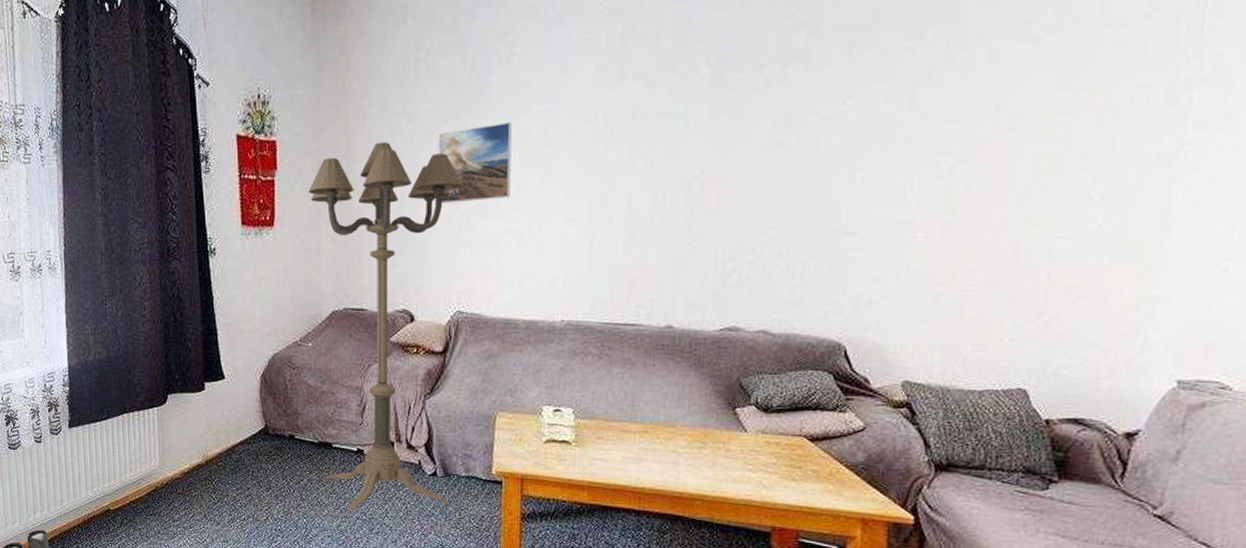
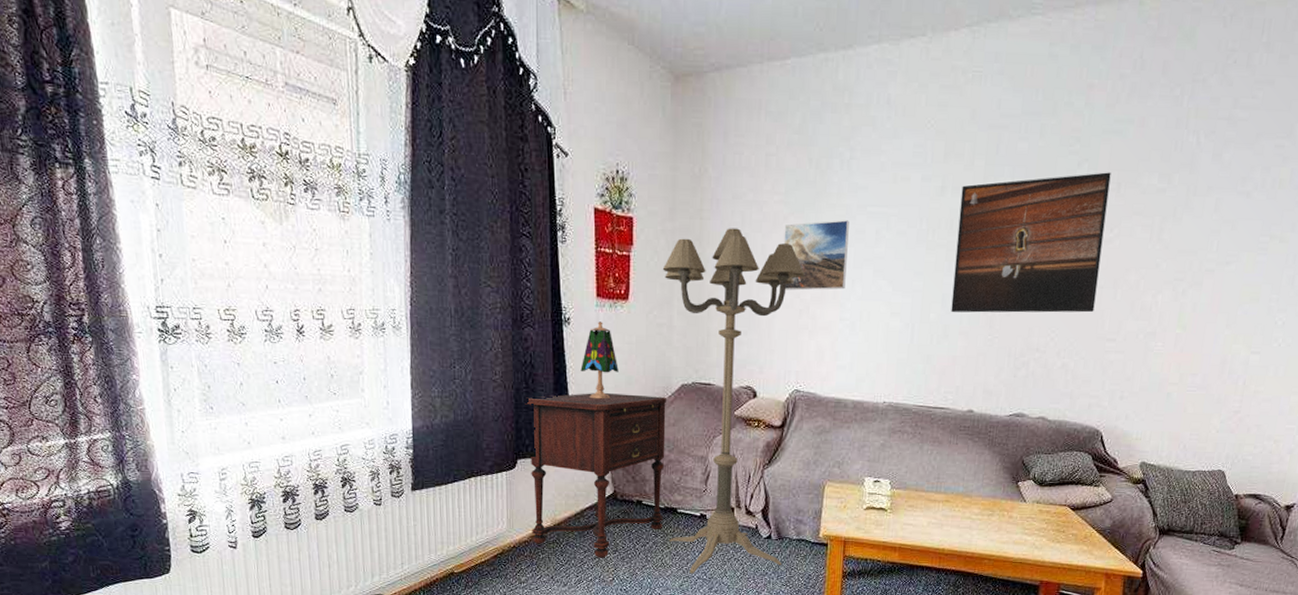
side table: none [174,323,318,496] -> present [525,392,666,558]
table lamp: none [227,250,266,330] -> present [580,321,619,400]
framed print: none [638,35,839,215] -> present [951,172,1111,313]

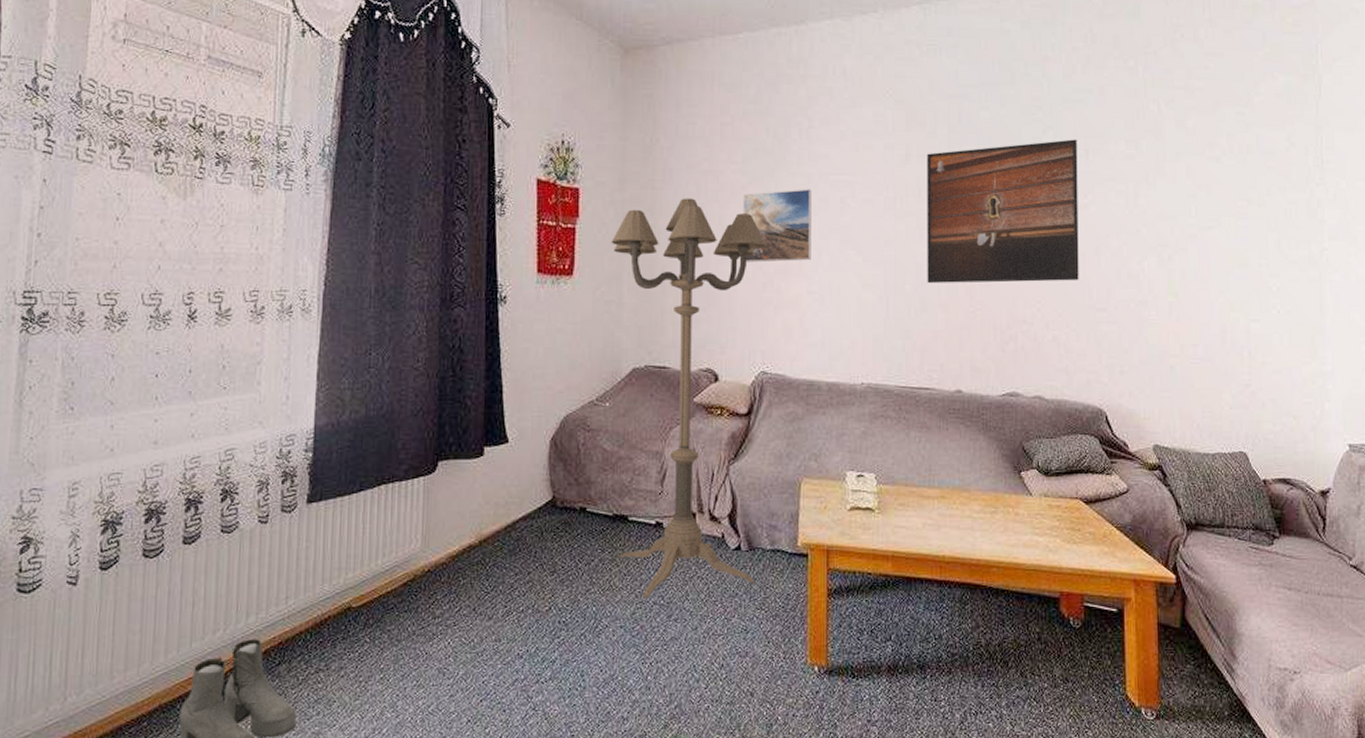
side table: present [525,392,666,558] -> none [450,379,615,582]
table lamp: present [580,321,619,400] -> none [517,300,561,388]

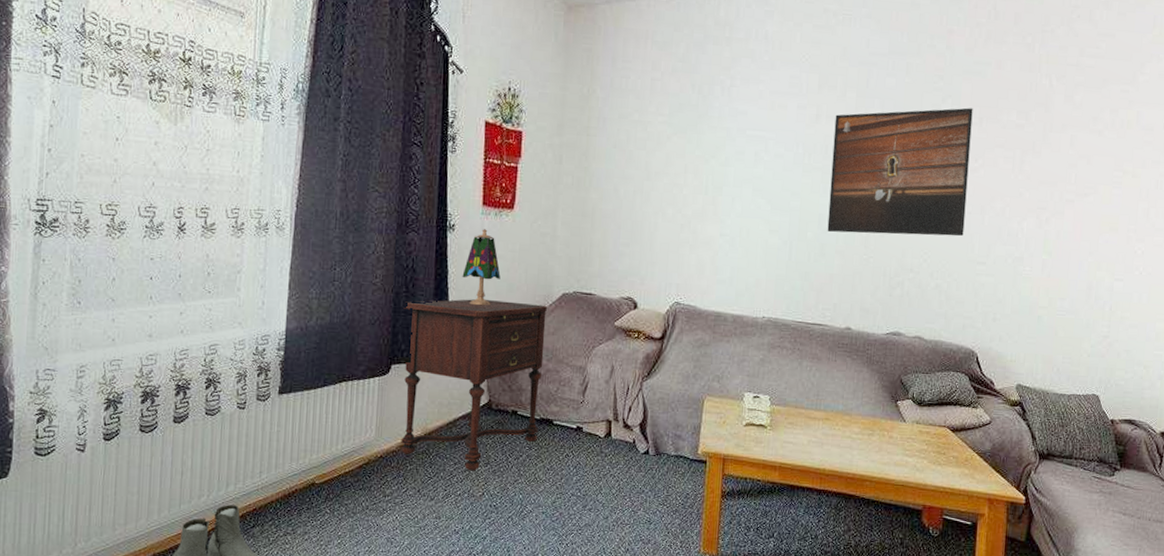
side table: none [450,379,615,582] -> present [400,299,547,471]
table lamp: none [517,300,561,388] -> present [462,229,501,306]
floor lamp: present [611,198,767,598] -> none [544,145,687,490]
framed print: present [742,189,812,263] -> none [666,141,730,207]

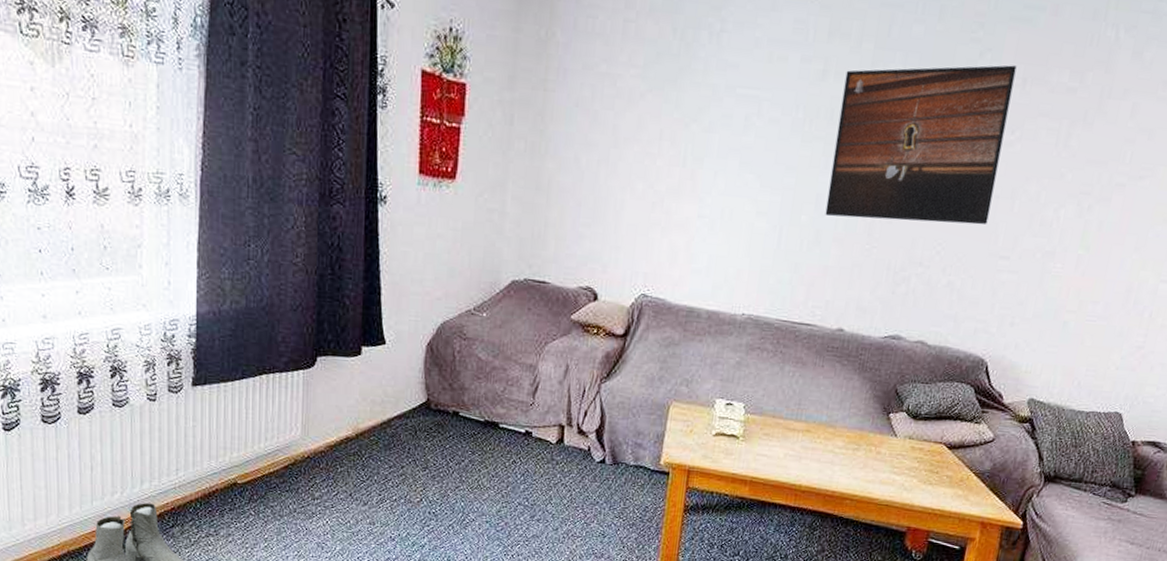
side table: present [400,299,547,471] -> none [329,284,493,476]
table lamp: present [462,229,501,306] -> none [396,202,440,293]

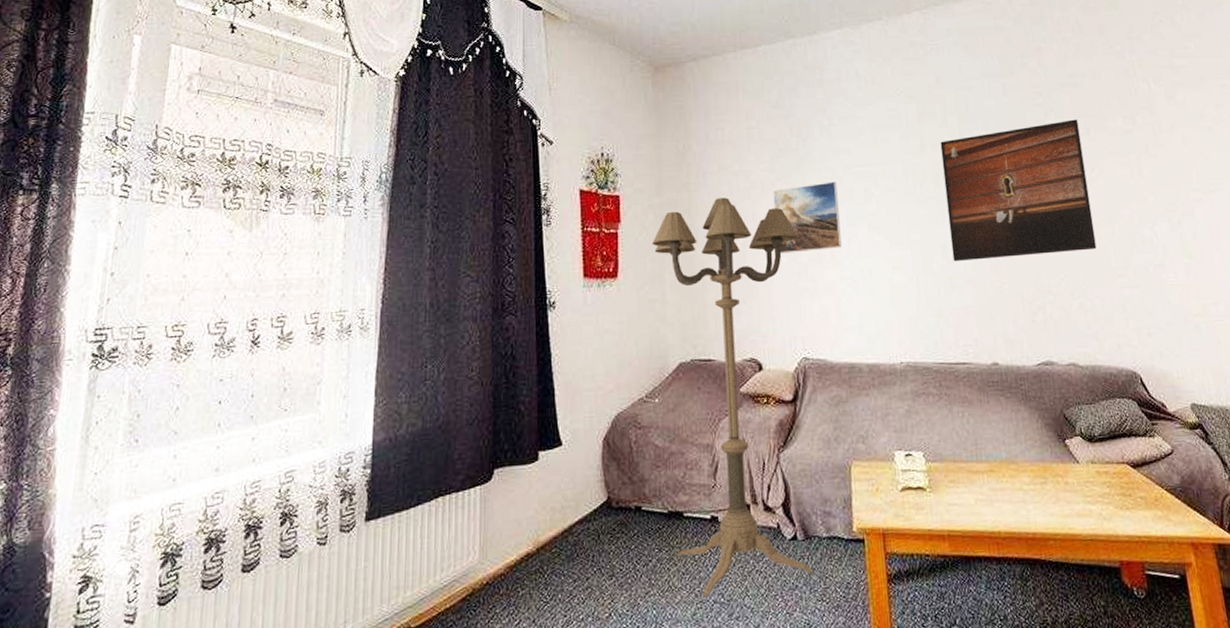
floor lamp: none [488,103,661,499] -> present [652,197,813,597]
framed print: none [637,101,715,182] -> present [772,181,842,254]

